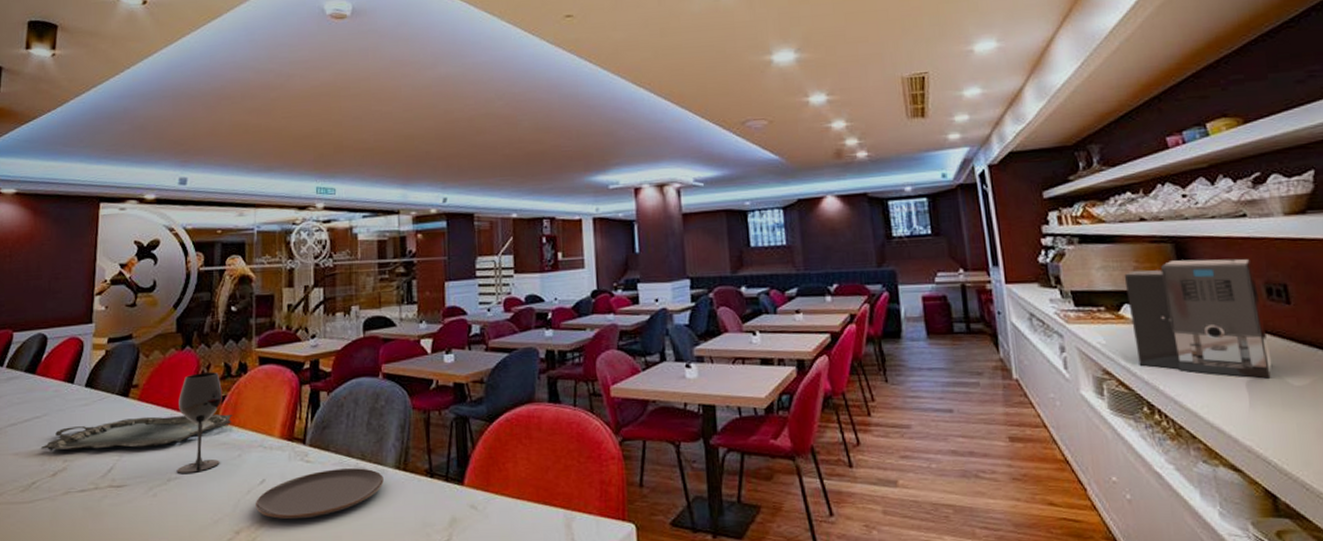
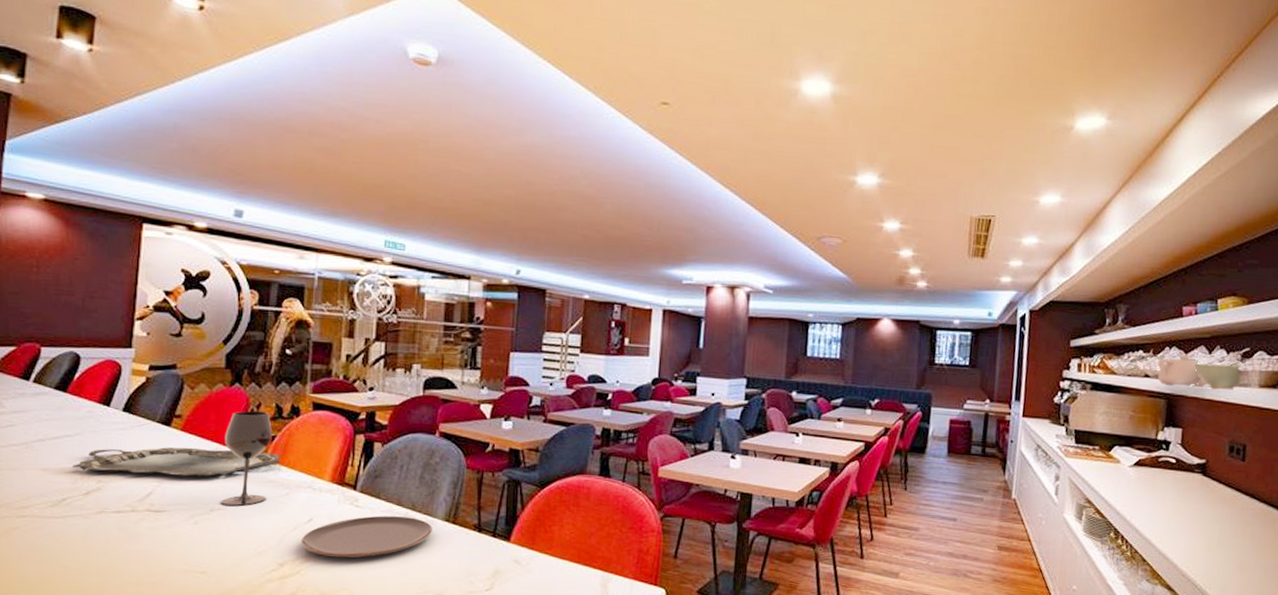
coffee machine: present [1124,259,1272,379] -> none [1115,414,1225,520]
teapot: none [1151,190,1219,227] -> present [1157,355,1208,387]
bowl: none [1196,194,1268,224] -> present [1194,363,1248,390]

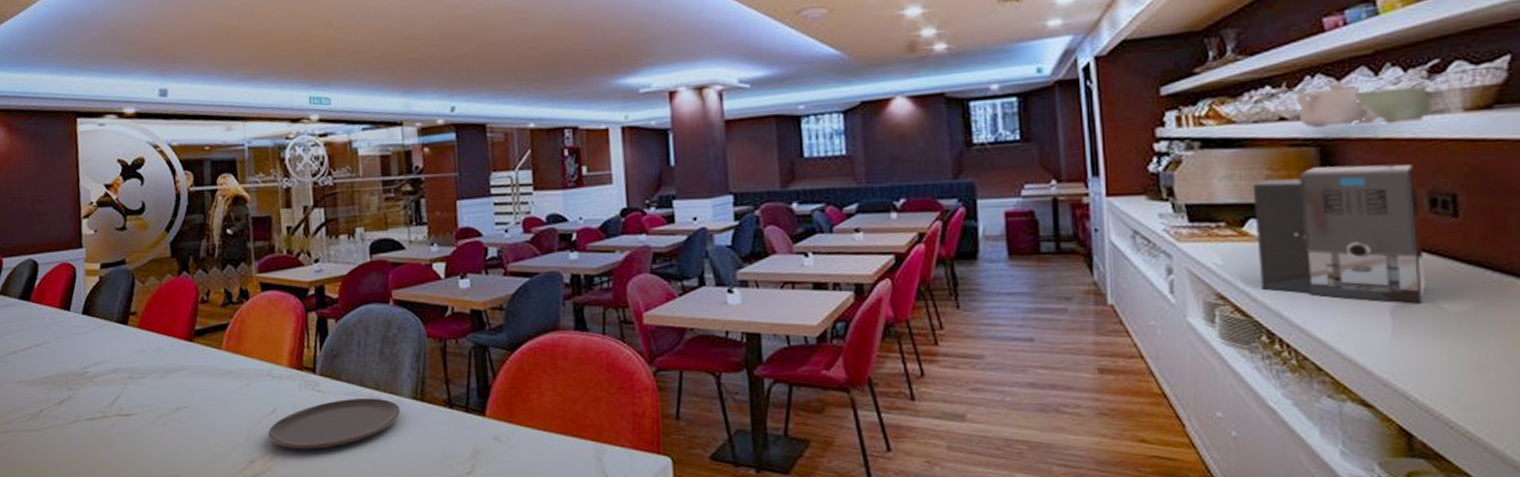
serving tray: present [73,447,283,477] -> none [44,342,238,379]
wineglass: present [220,411,272,506] -> none [179,299,228,402]
coffee machine: none [1115,414,1225,520] -> present [1252,164,1426,304]

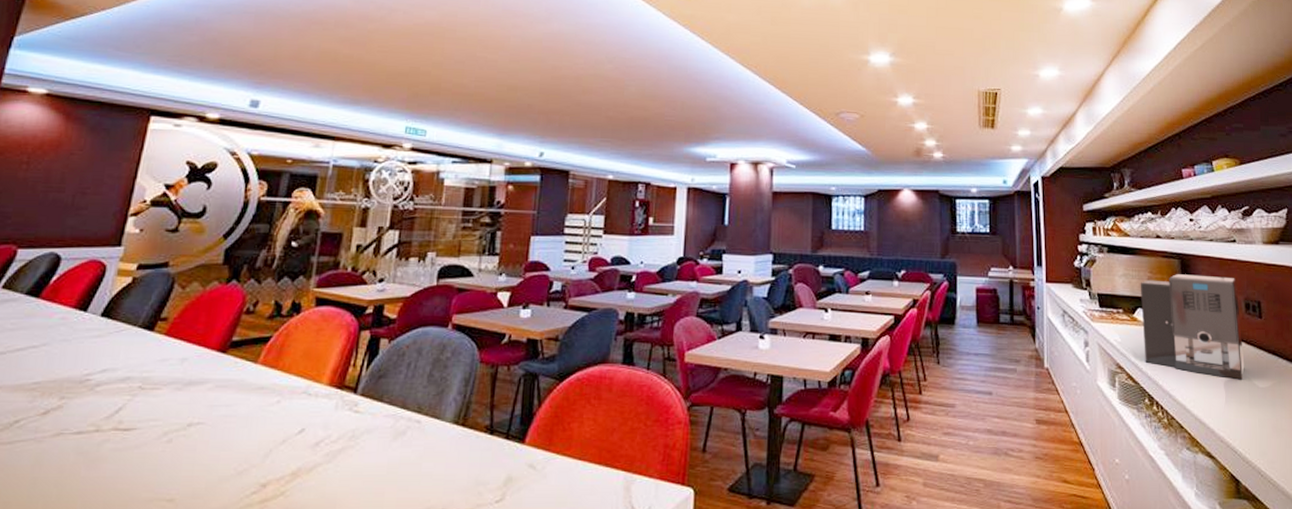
plate: present [268,398,400,450] -> none [290,421,439,473]
teapot: present [1296,82,1380,128] -> none [1166,215,1216,246]
bowl: present [1353,86,1444,123] -> none [1200,223,1252,248]

